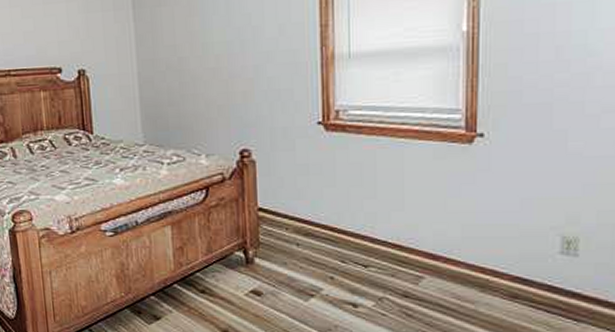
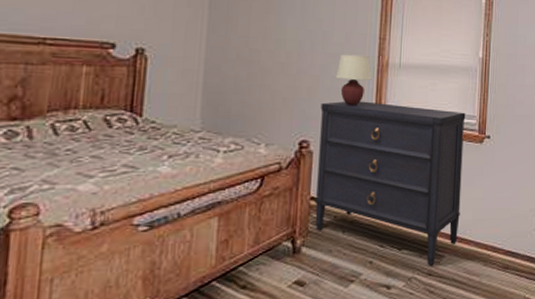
dresser: none [259,101,445,287] -> present [314,101,466,266]
table lamp: none [272,48,315,109] -> present [335,54,372,106]

